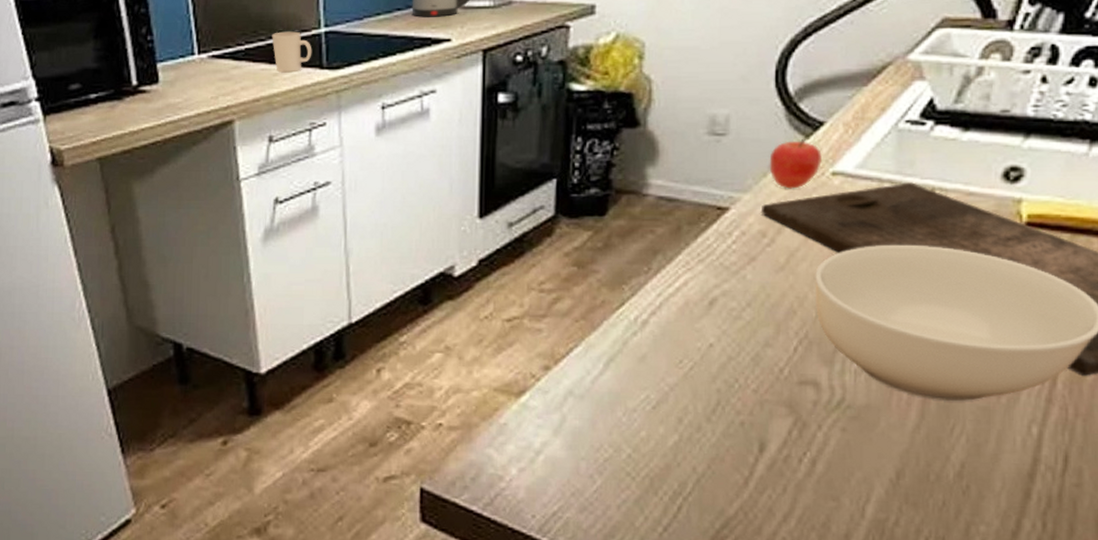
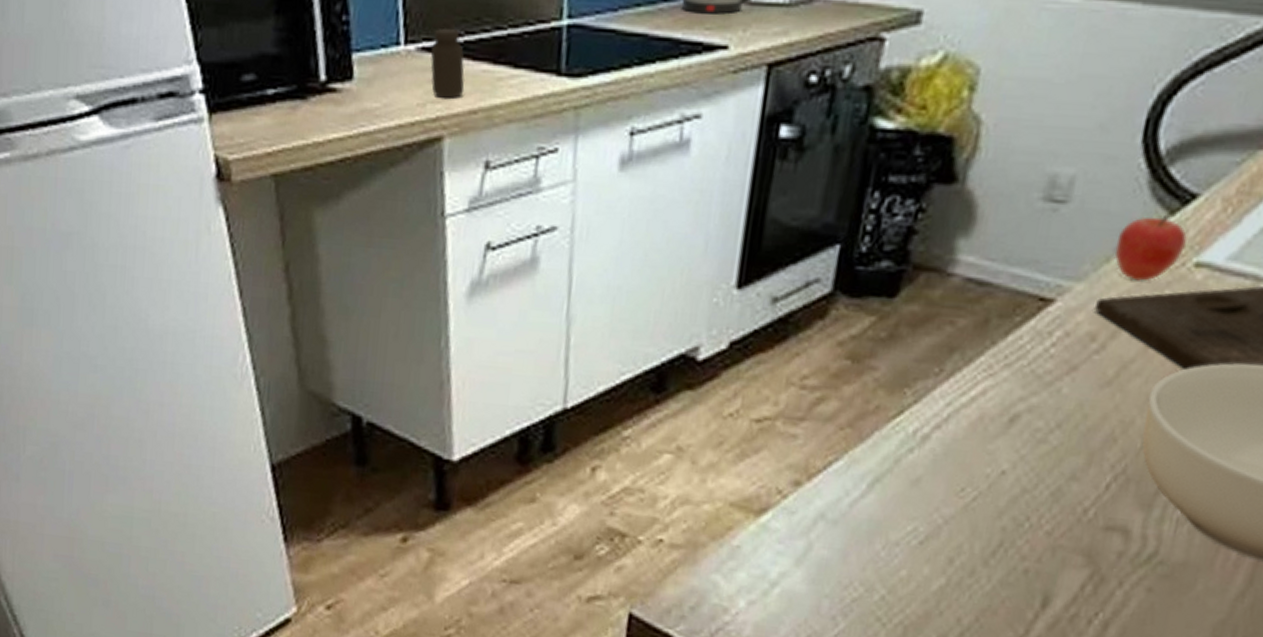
jar: none [219,41,248,92] -> present [430,29,465,99]
mug: present [272,31,312,73] -> none [499,21,550,78]

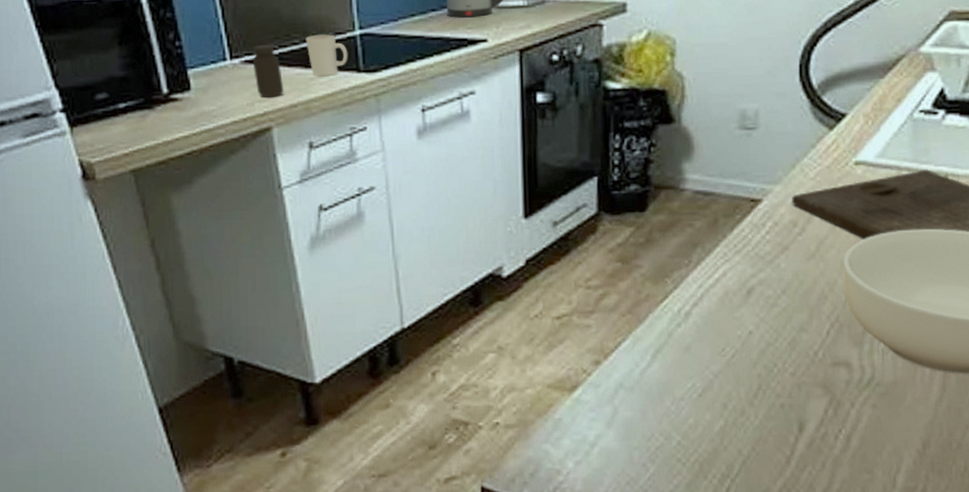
mug: none [499,21,550,78] -> present [305,34,348,77]
fruit: present [1114,214,1188,281] -> none [797,130,846,179]

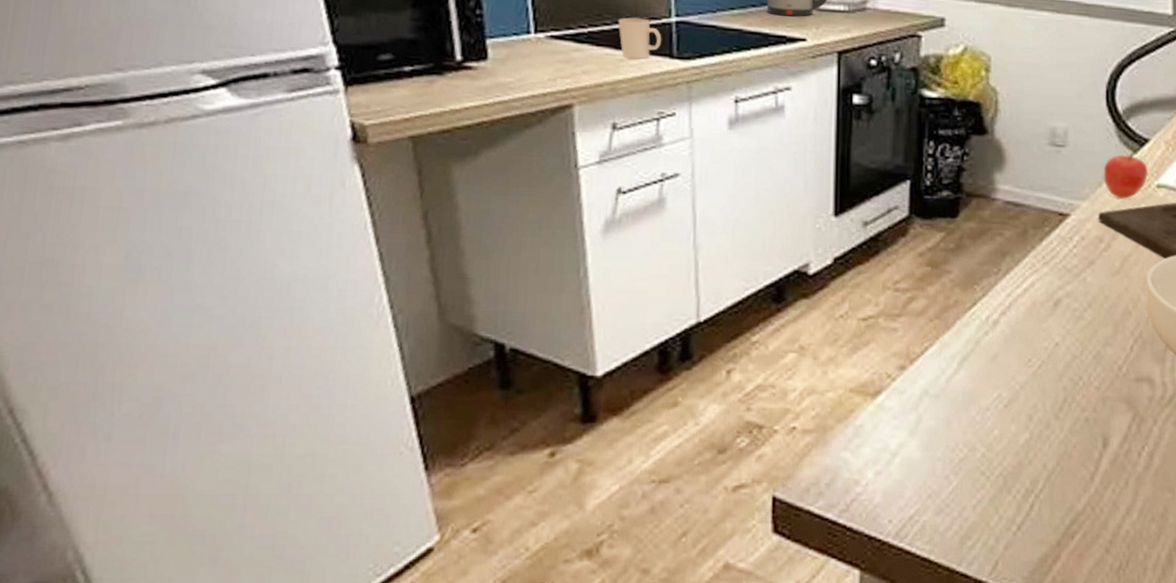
jar: present [252,45,284,98] -> none [558,22,591,76]
fruit: none [797,130,846,179] -> present [1103,153,1149,199]

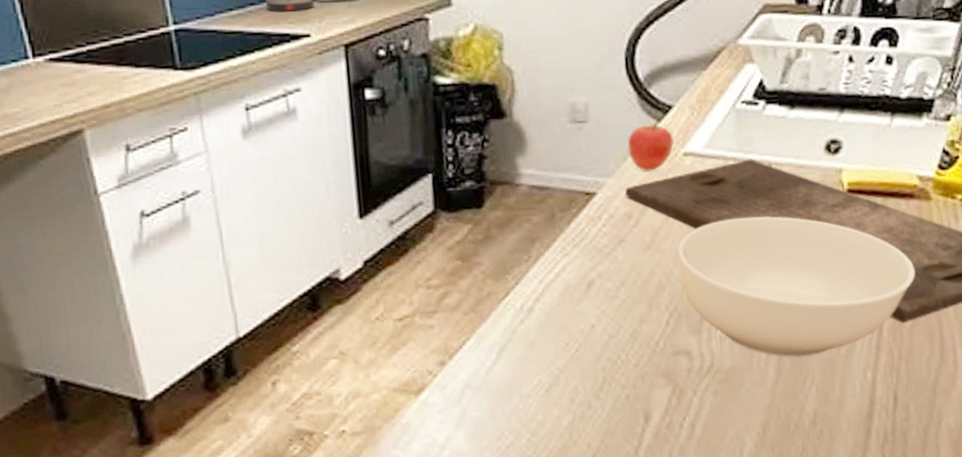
mug: present [618,17,662,60] -> none [115,30,163,75]

